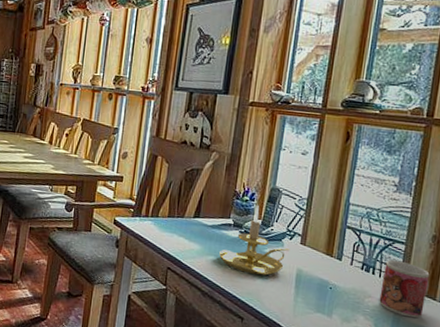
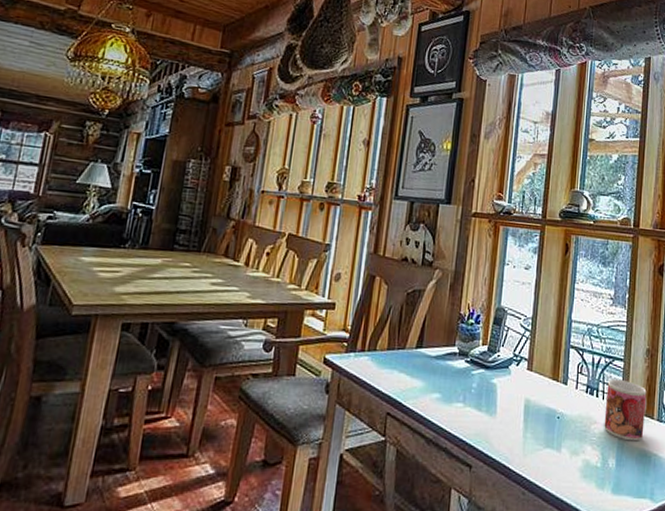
candle holder: present [219,205,290,276] -> none [444,328,517,412]

